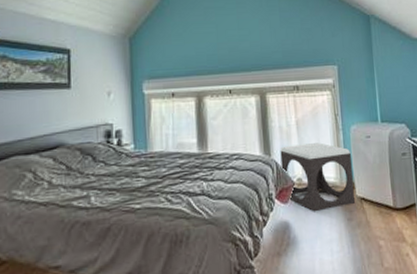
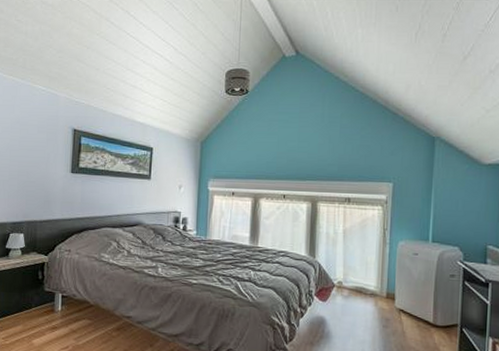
footstool: present [280,143,355,212] -> none [324,251,396,314]

